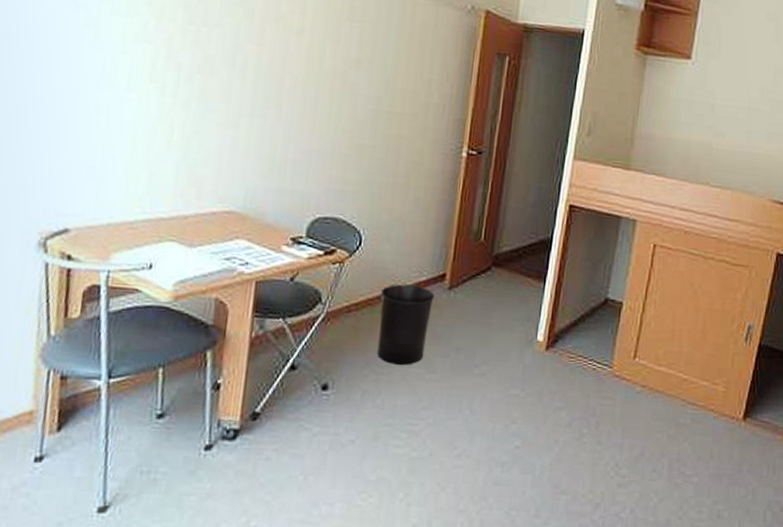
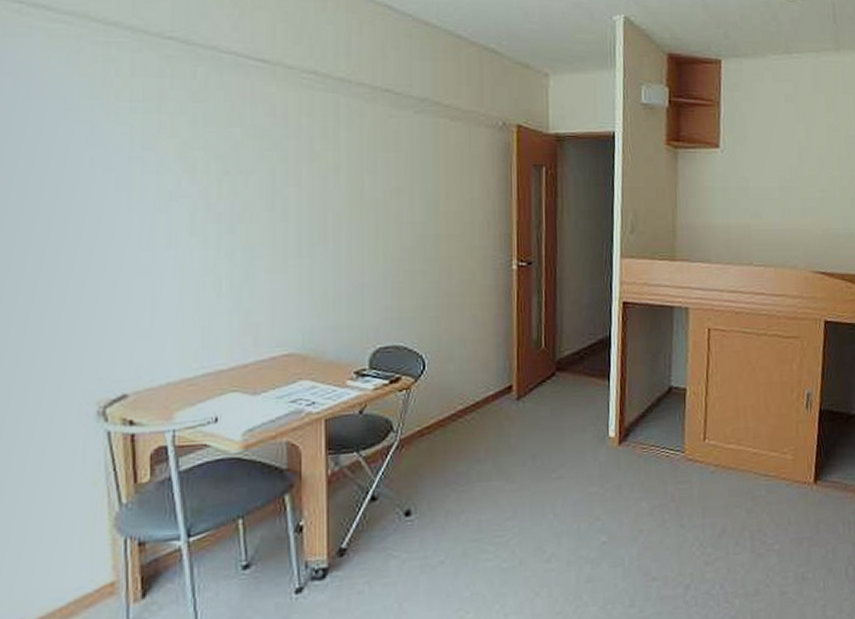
waste bin: present [377,284,435,365] -> none [450,400,504,481]

